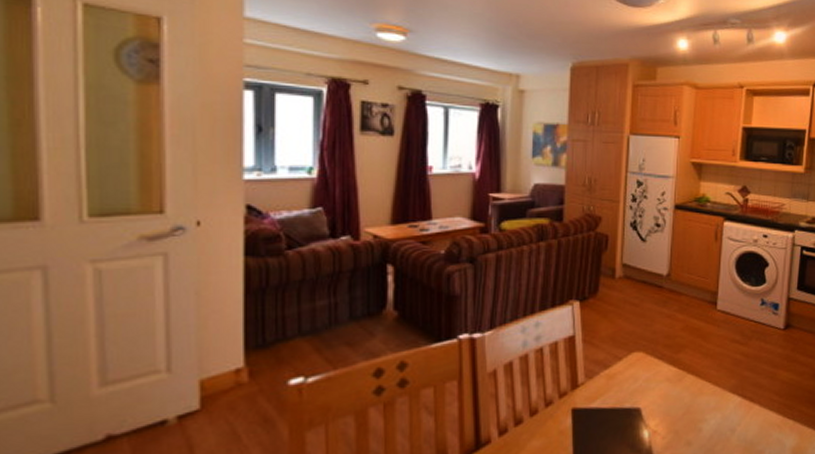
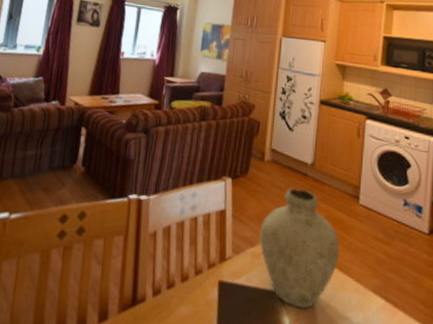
vase: none [613,302,697,421] -> present [259,188,340,309]

